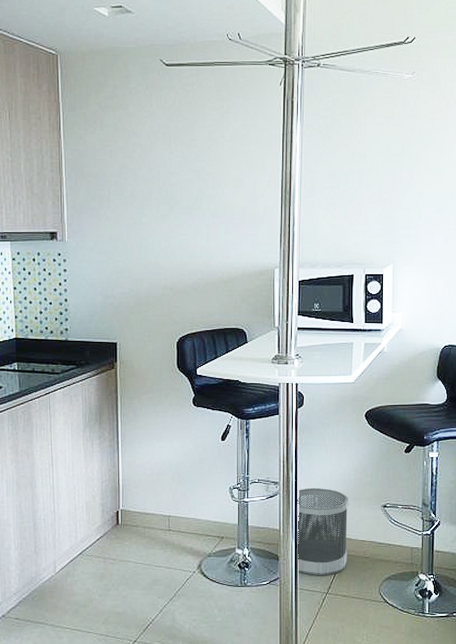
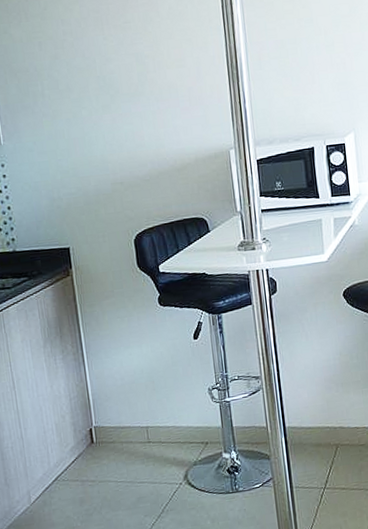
wastebasket: present [297,487,349,576] -> none [280,377,342,472]

